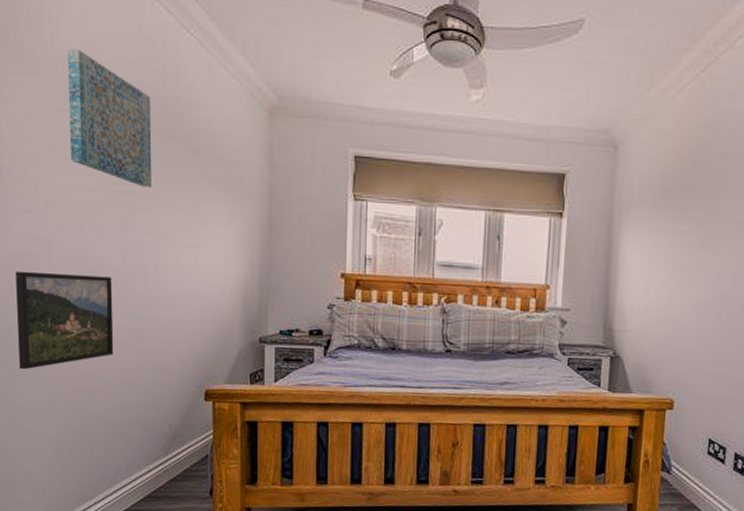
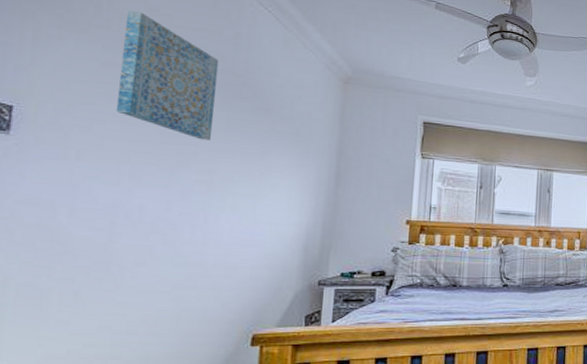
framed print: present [16,270,114,370] -> none [11,219,152,327]

